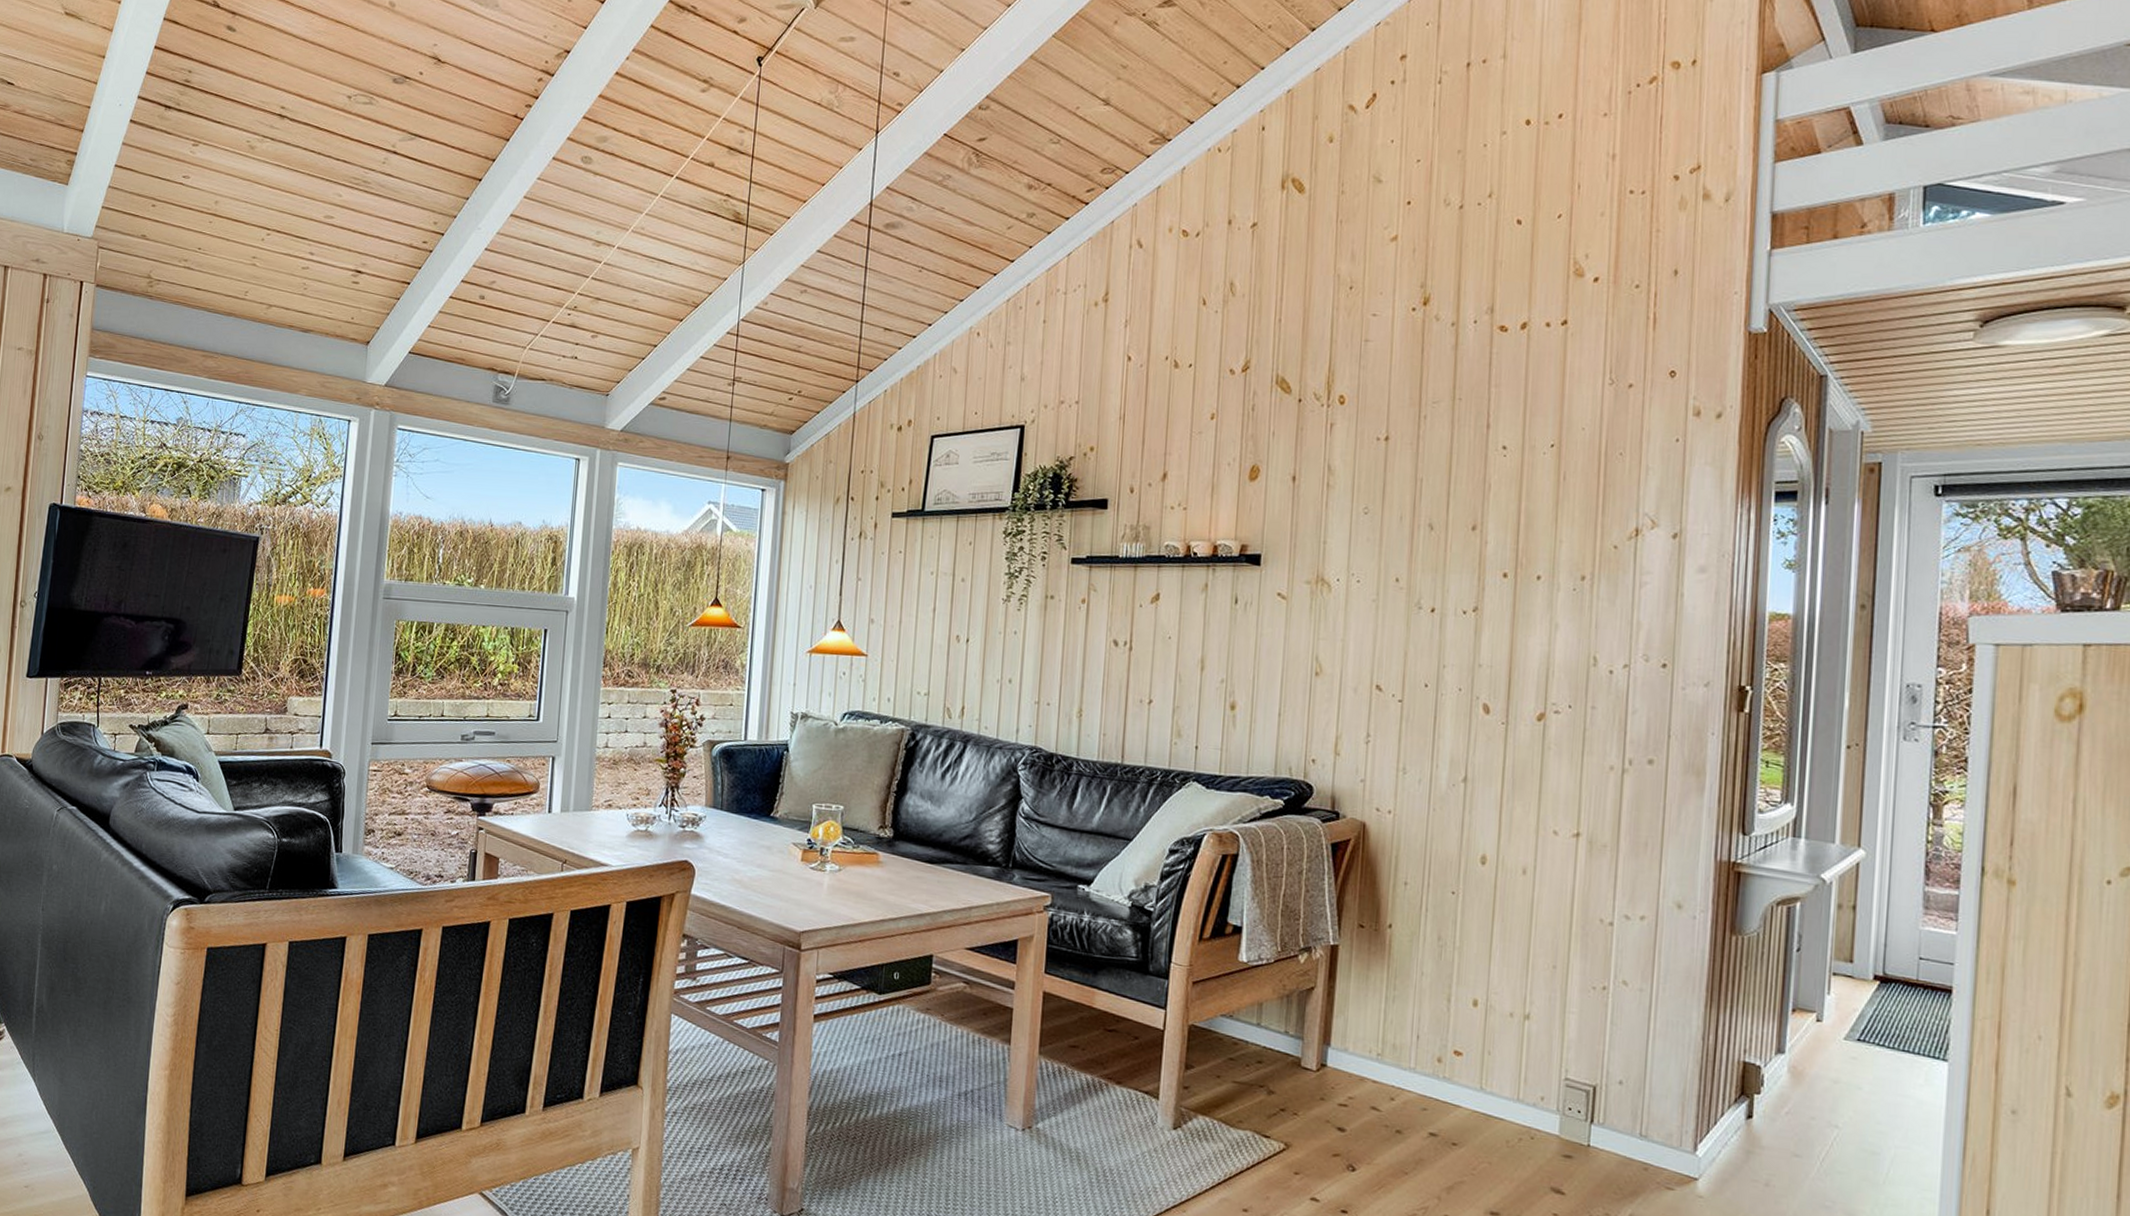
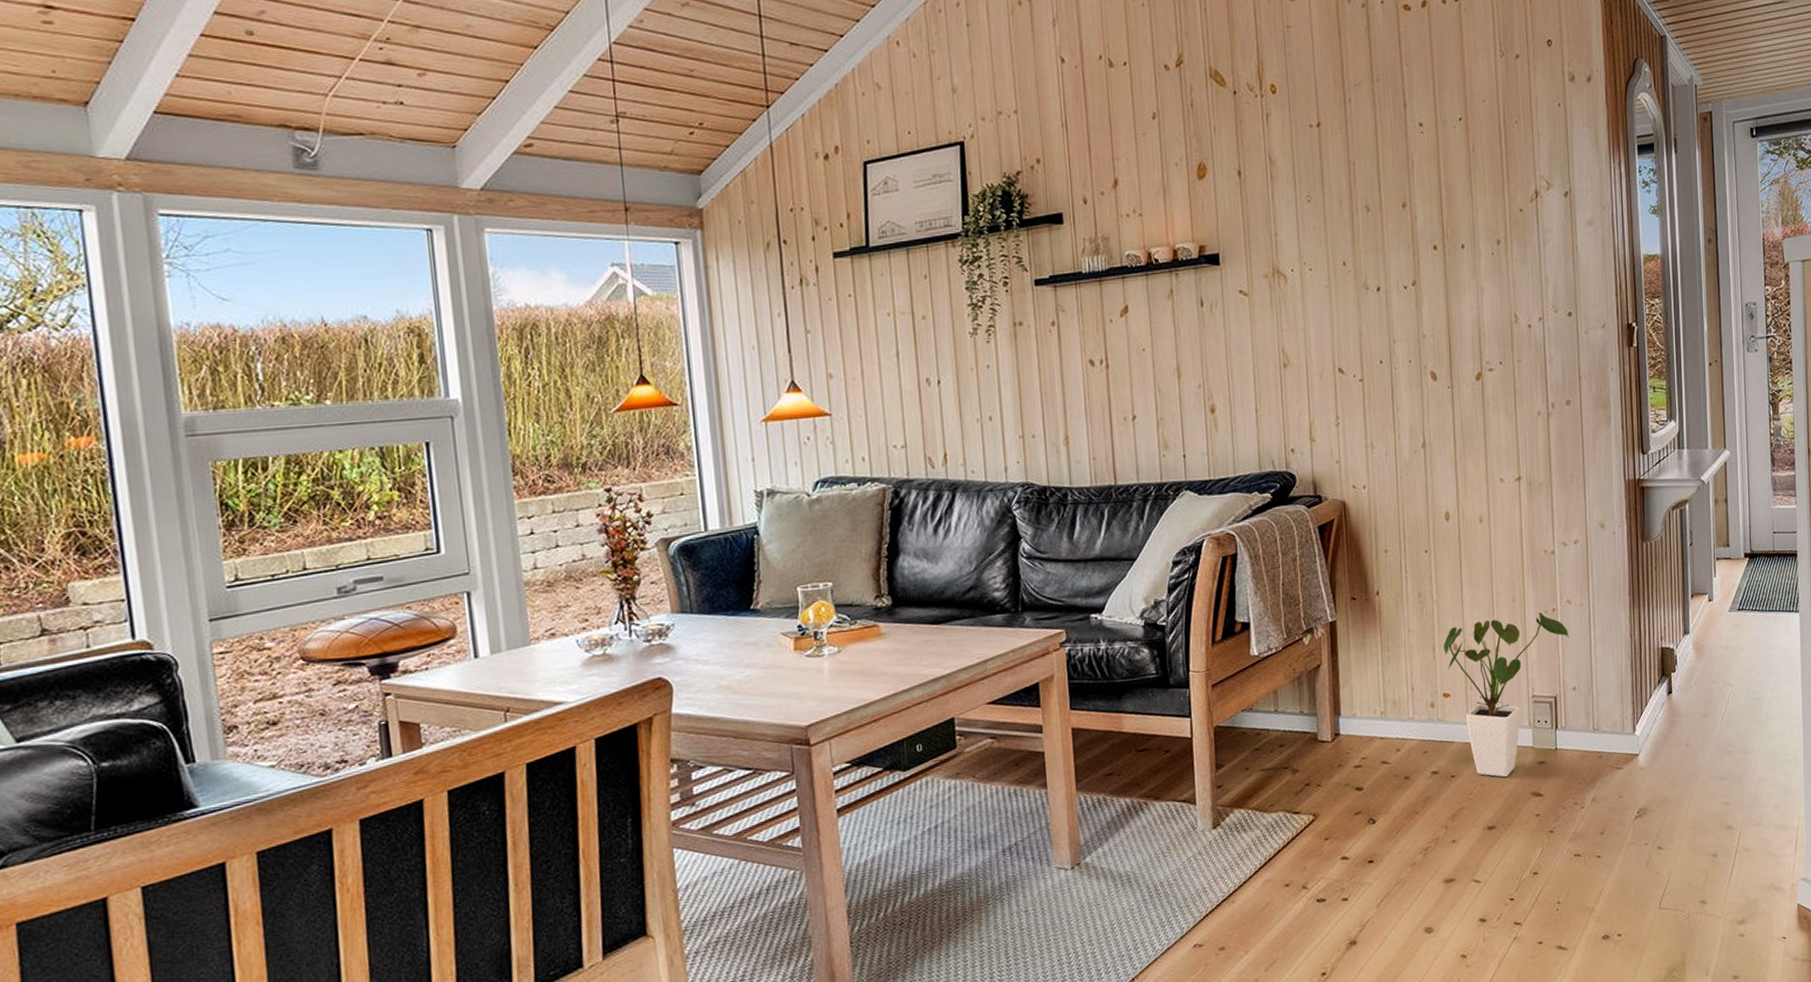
house plant: none [1461,981,1622,1162] -> present [1443,612,1570,778]

